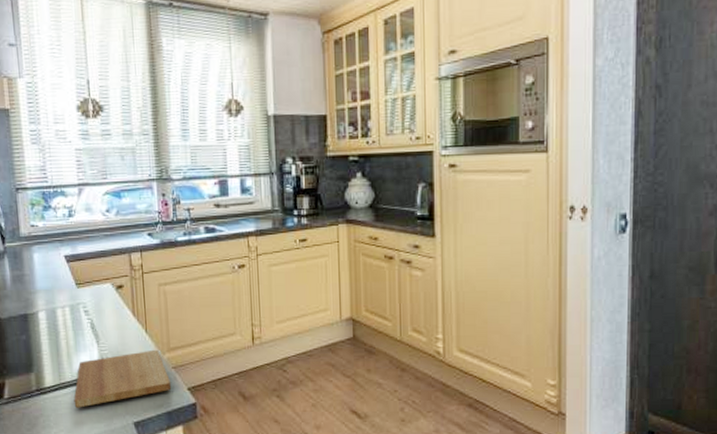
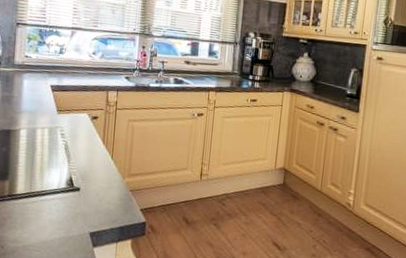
cutting board: present [74,349,172,408] -> none [40,173,127,215]

